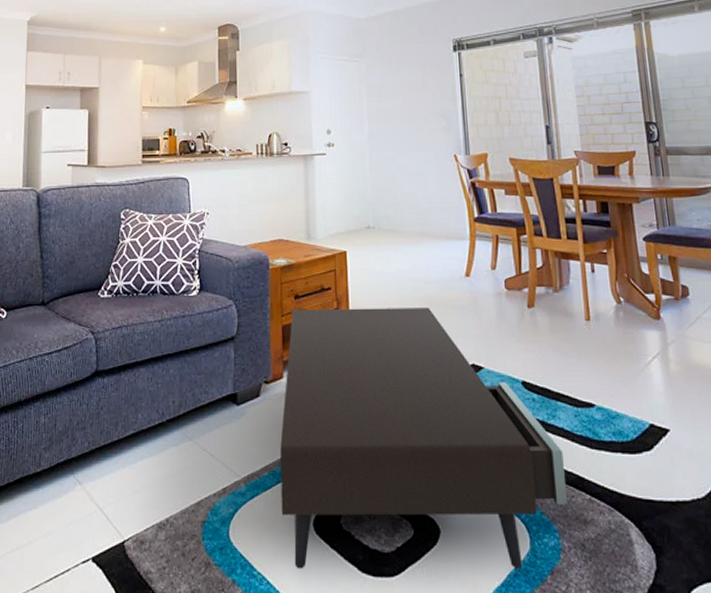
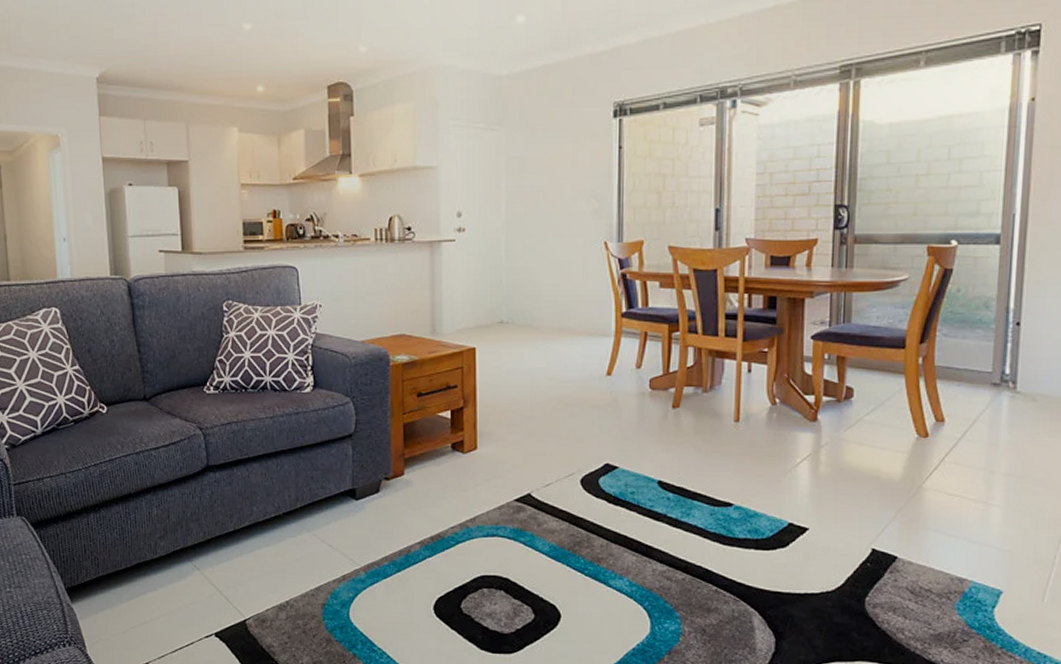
coffee table: present [280,308,567,570] -> none [401,407,693,650]

